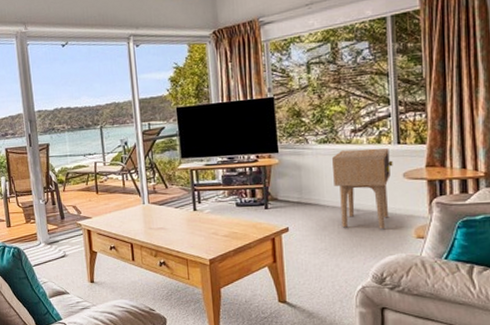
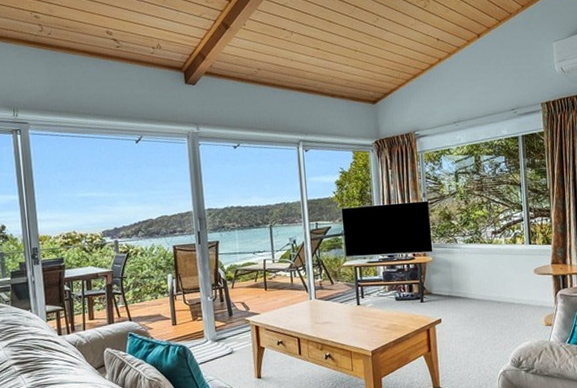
side table: present [332,148,393,229] -> none [477,248,526,318]

